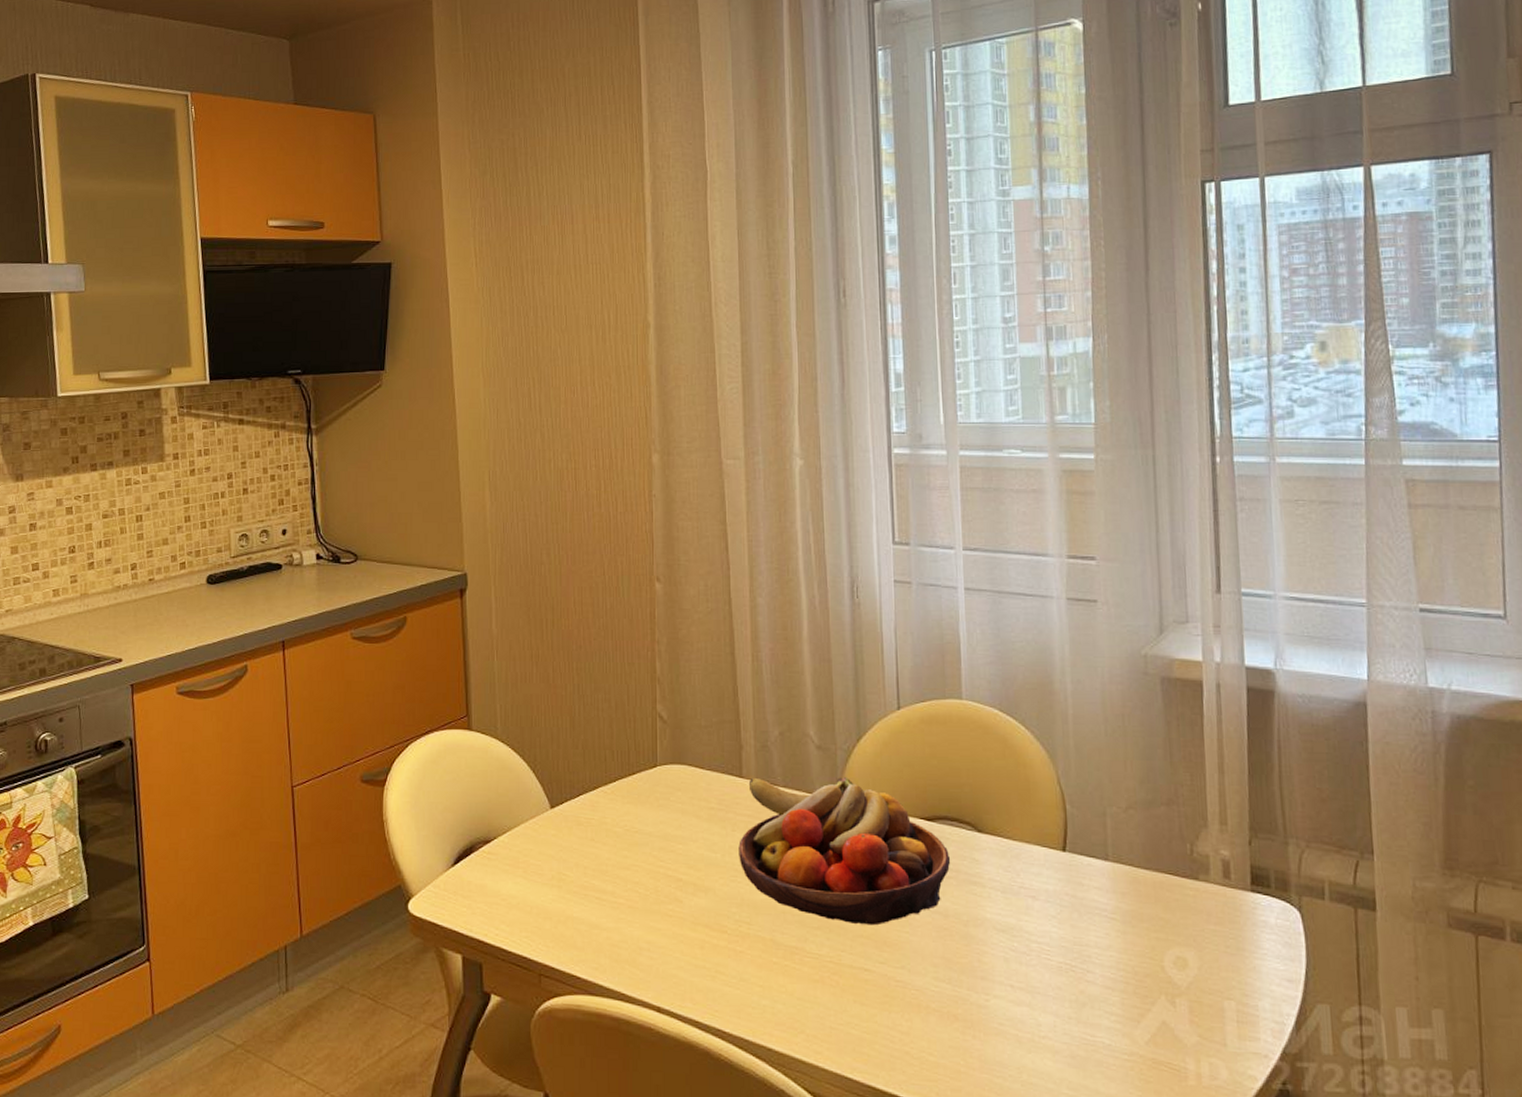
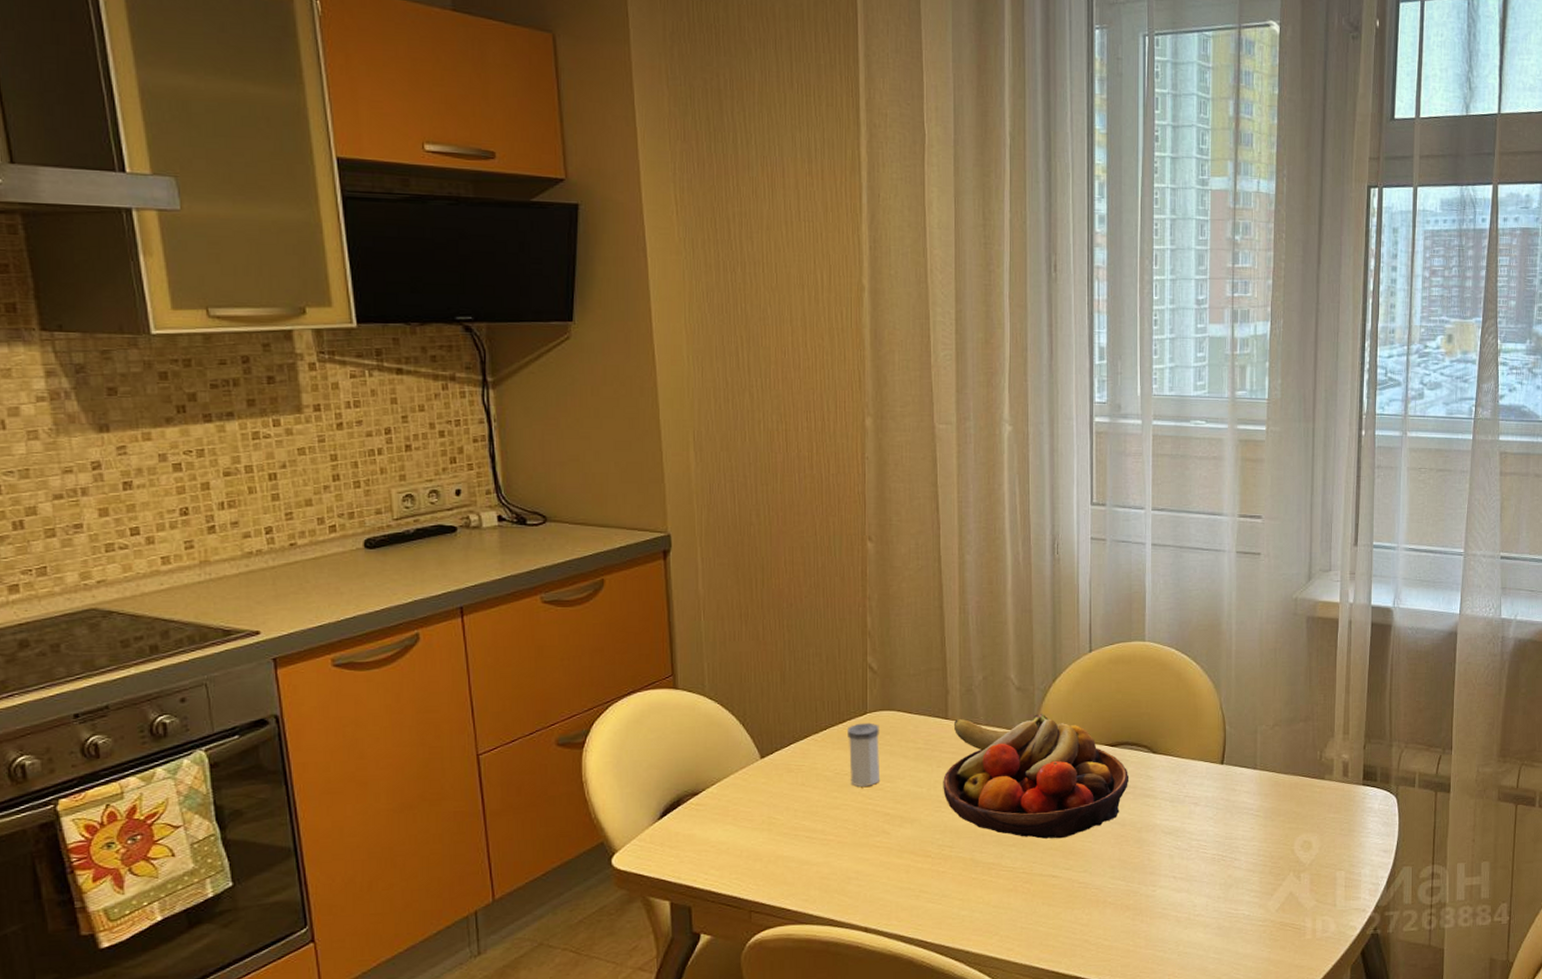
salt shaker: none [637,776,671,847] -> present [848,722,879,787]

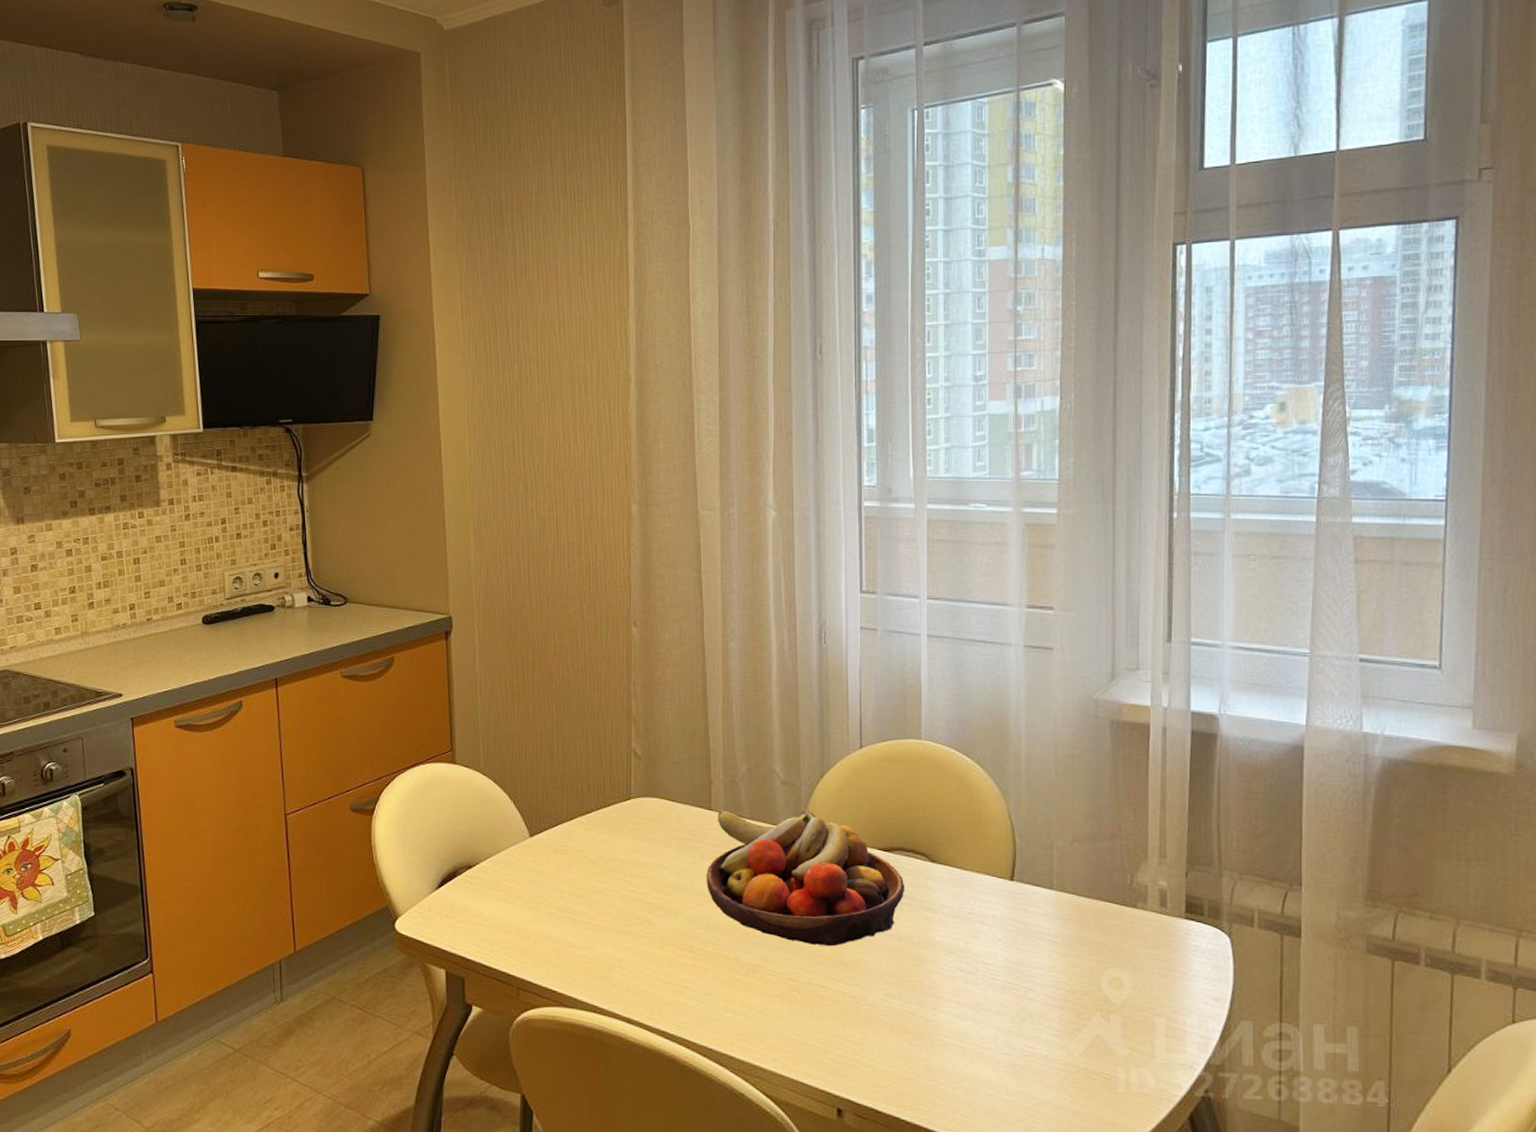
salt shaker: present [848,722,879,787] -> none [612,808,643,873]

